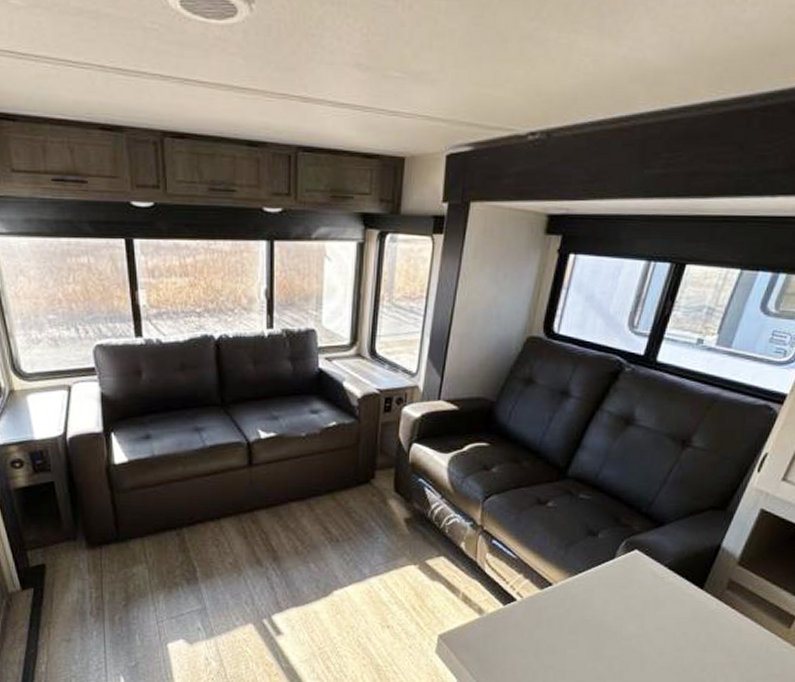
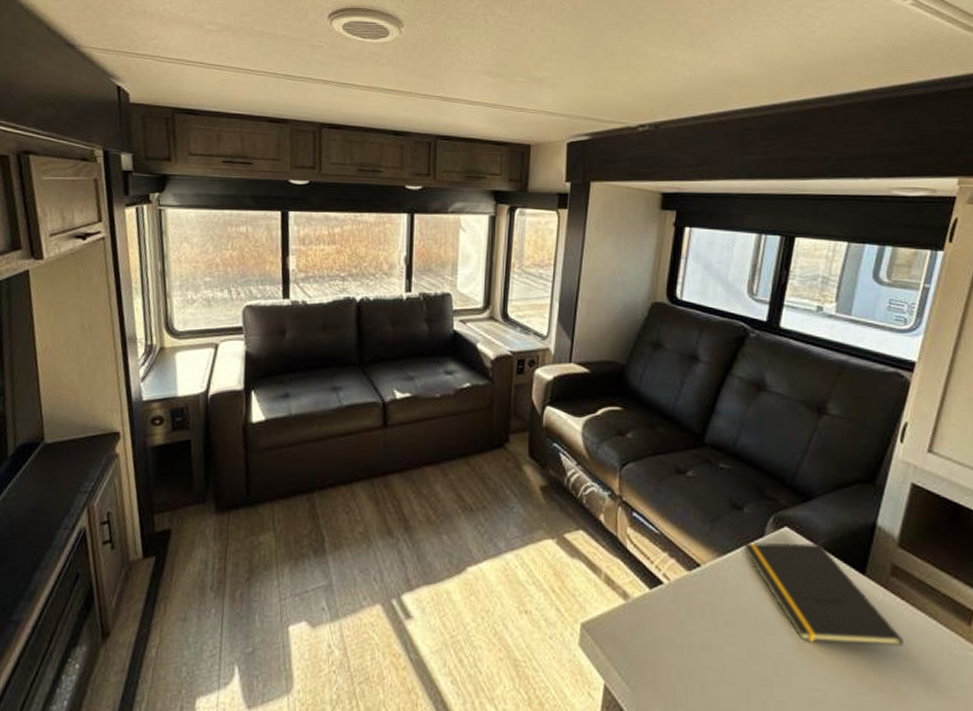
notepad: none [594,563,728,646] -> present [743,542,904,647]

